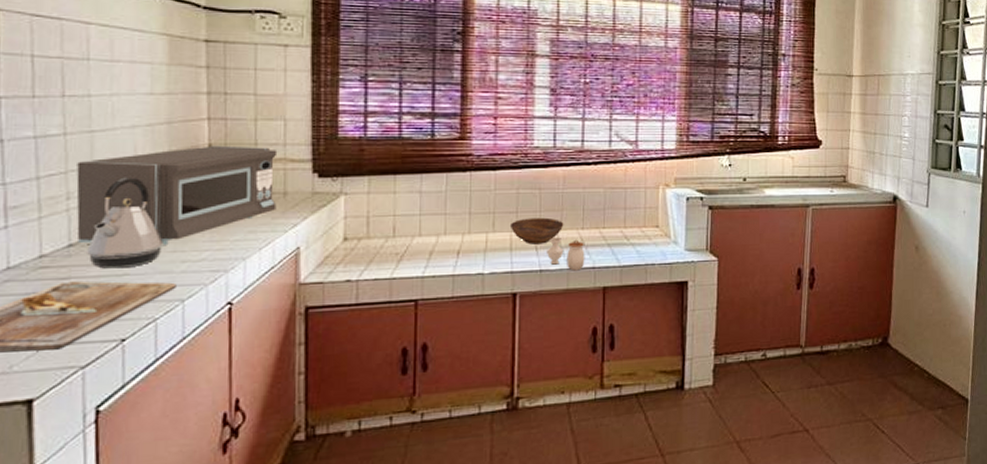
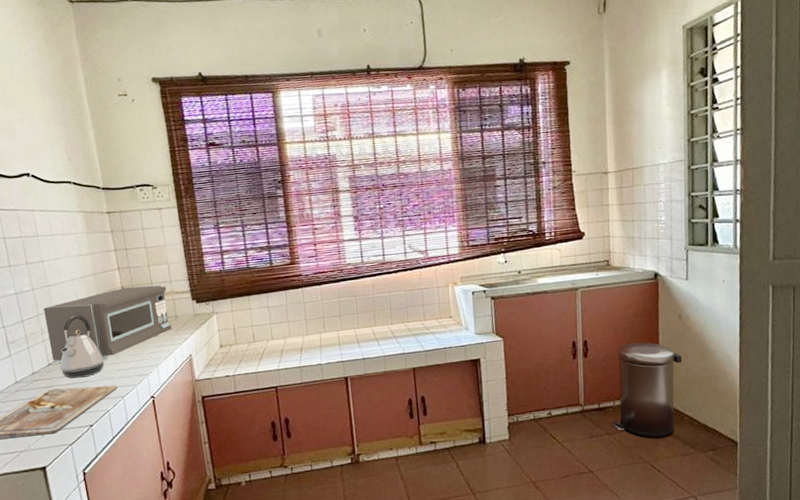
bowl: present [509,217,564,244] -> none [336,318,377,340]
jar: present [547,237,585,271] -> none [366,332,397,357]
pedal bin: none [833,275,916,392] -> present [611,342,682,439]

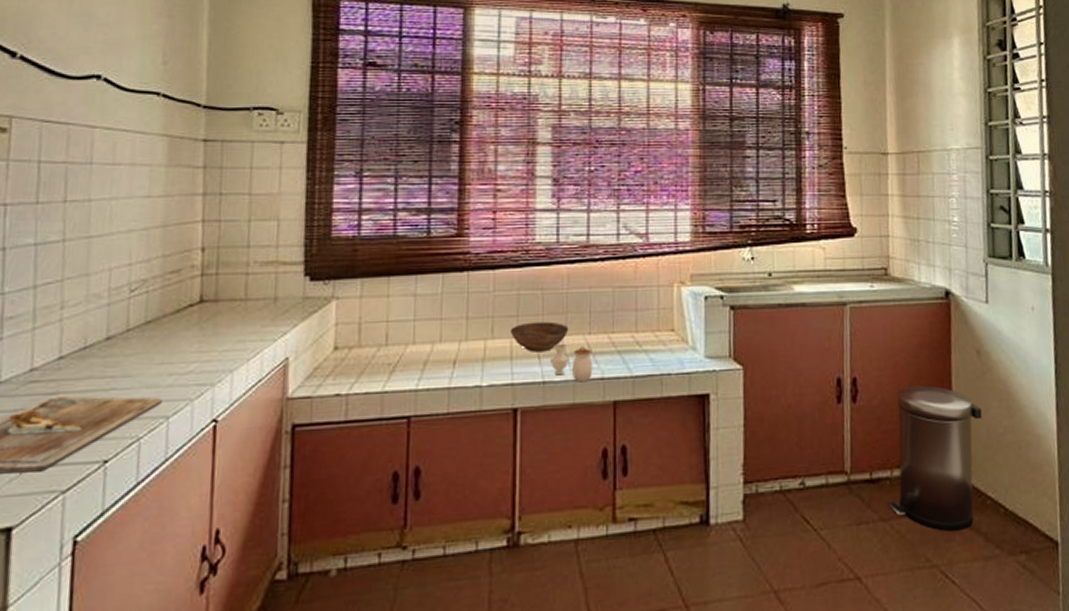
microwave: present [43,285,172,363] -> none [68,248,270,356]
kettle: present [59,314,105,379] -> none [76,284,152,383]
bowl: none [336,318,377,340] -> present [510,321,569,352]
jar: none [366,332,397,357] -> present [551,343,593,383]

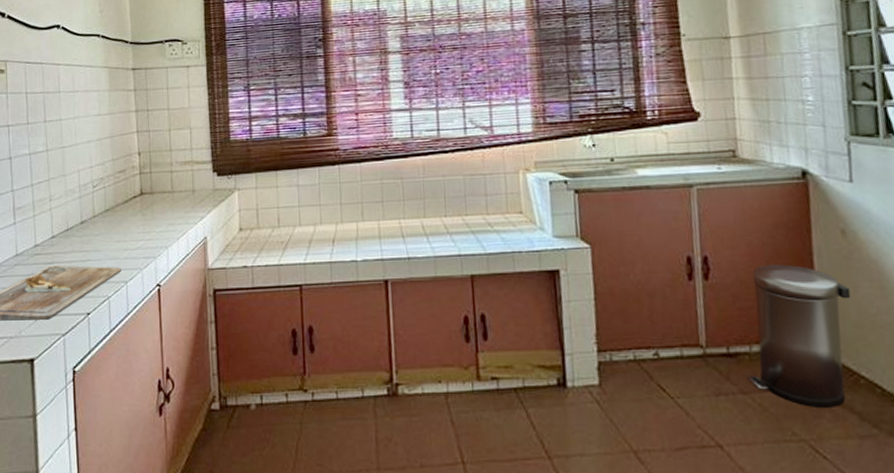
bowl: present [510,321,569,352] -> none [377,206,428,233]
jar: present [551,343,593,383] -> none [413,225,451,259]

